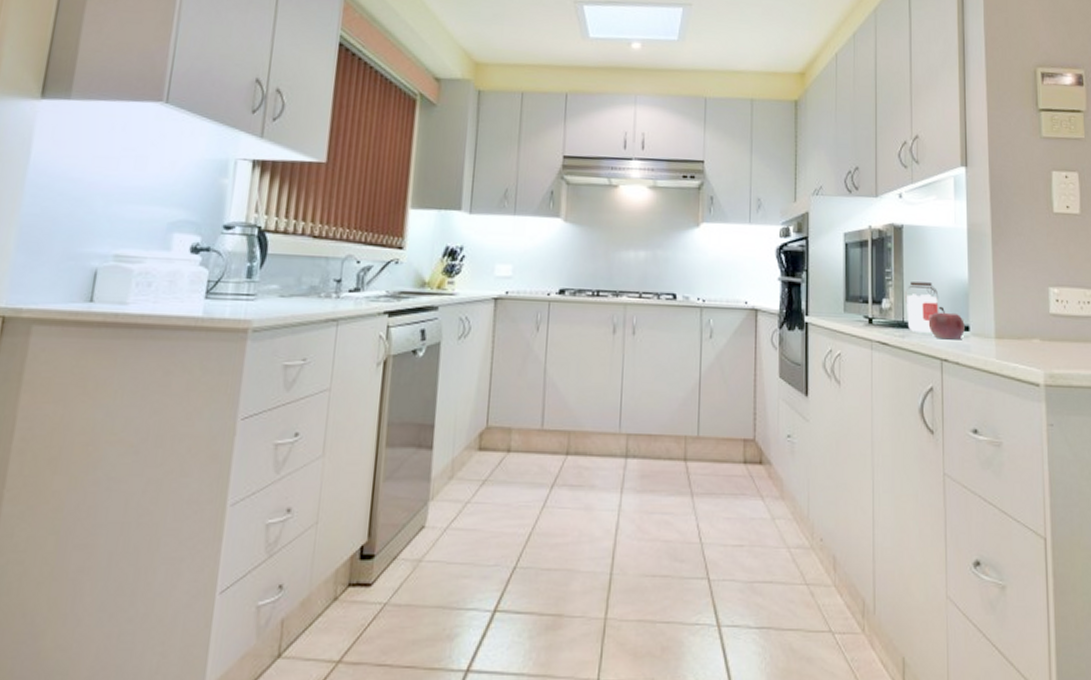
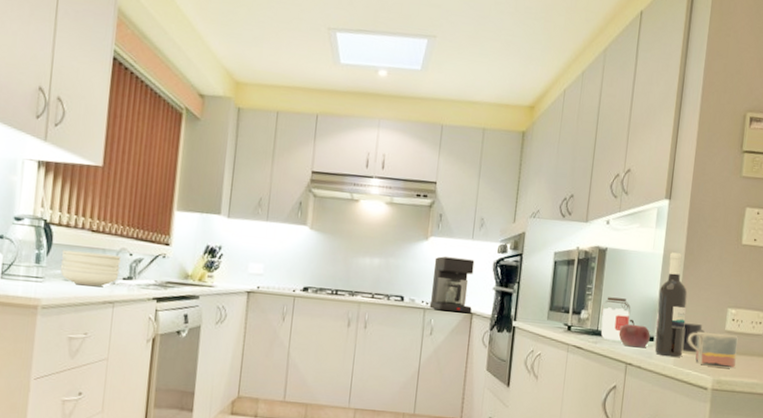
bowl: none [275,260,347,303] -> present [60,250,121,287]
coffee maker: none [706,245,756,310] -> present [429,256,475,314]
wine bottle: none [968,226,1005,350] -> present [654,252,688,358]
mug: none [1002,306,1027,344] -> present [682,322,705,355]
mug: none [1008,316,1069,360] -> present [687,331,738,369]

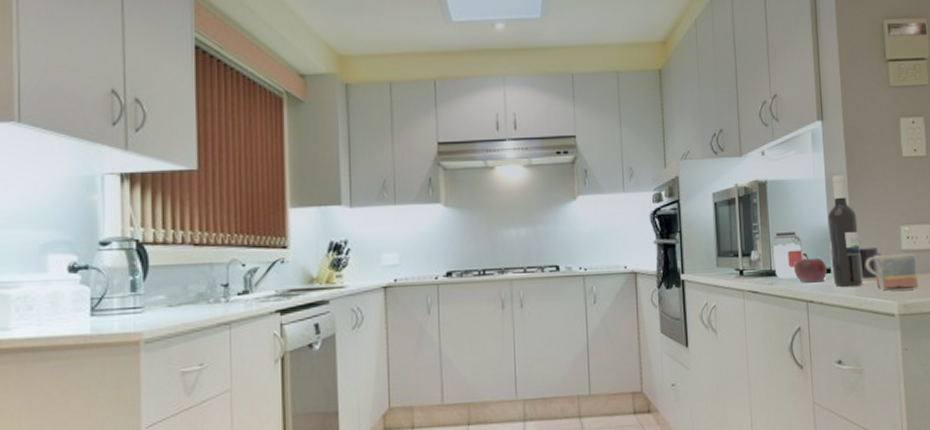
bowl: present [60,250,121,287] -> none [161,268,232,310]
coffee maker: present [429,256,475,314] -> none [586,214,635,275]

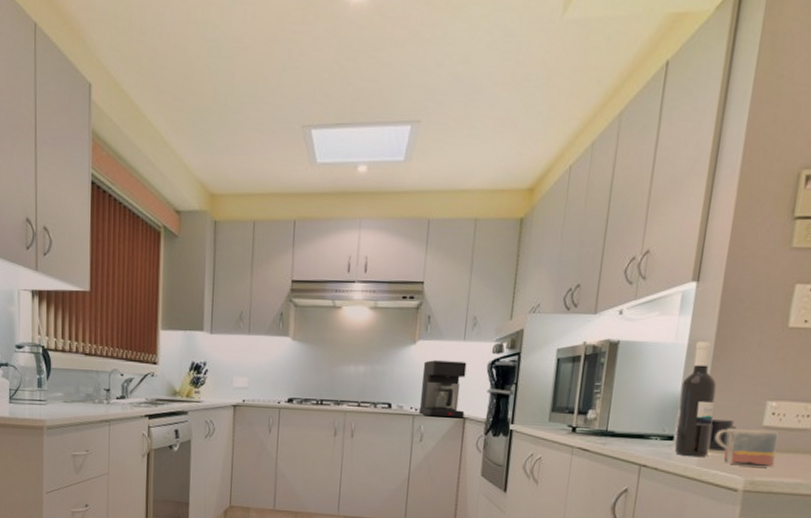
coffee maker: none [586,214,635,275] -> present [418,360,467,419]
jar: present [772,232,803,279] -> none [610,394,647,441]
fruit: present [793,252,827,283] -> none [631,417,670,448]

